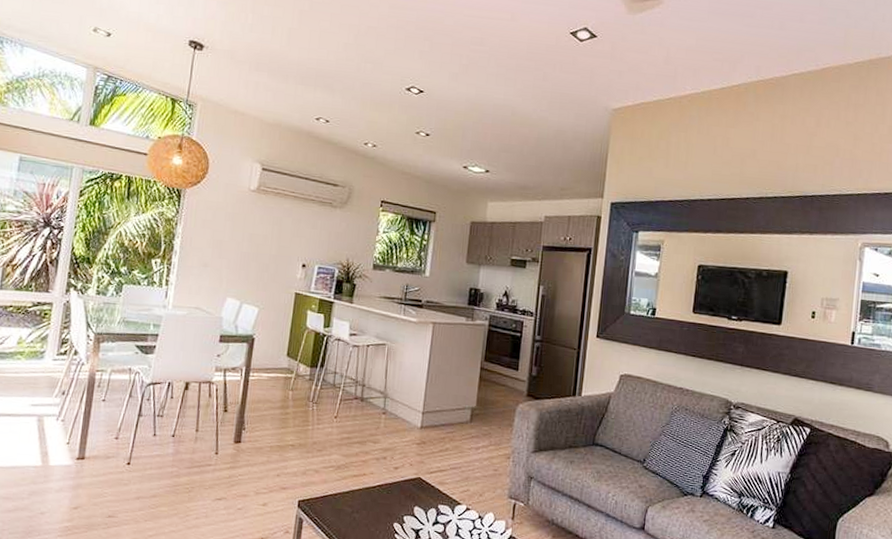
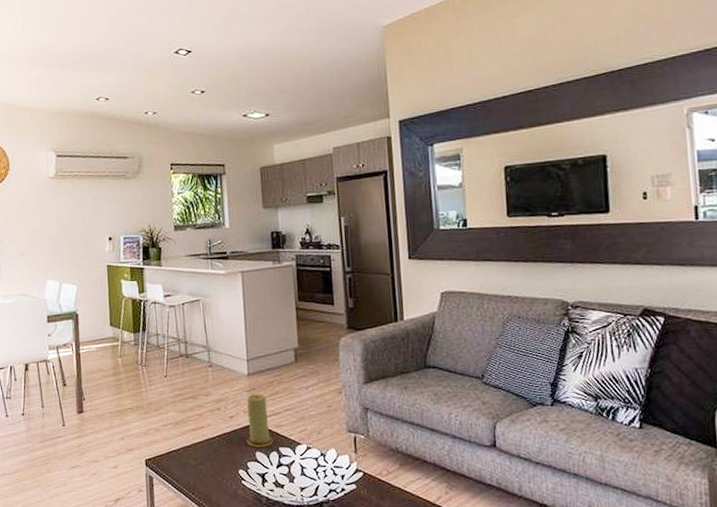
candle: none [407,447,435,503] -> present [246,394,273,447]

